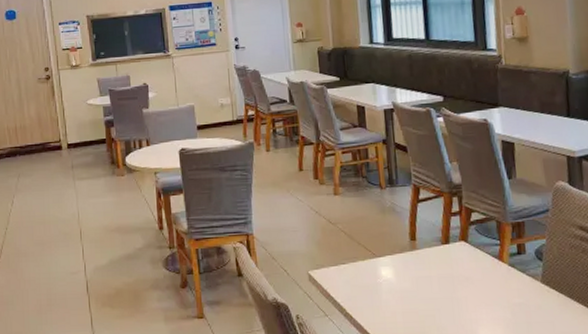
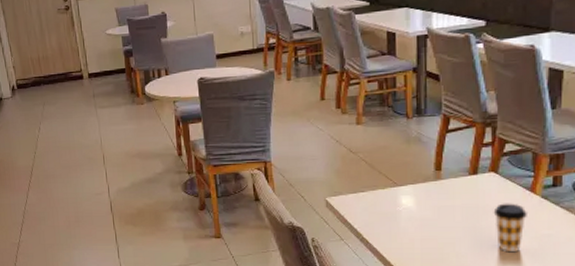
coffee cup: none [467,272,498,323] -> present [493,203,527,253]

